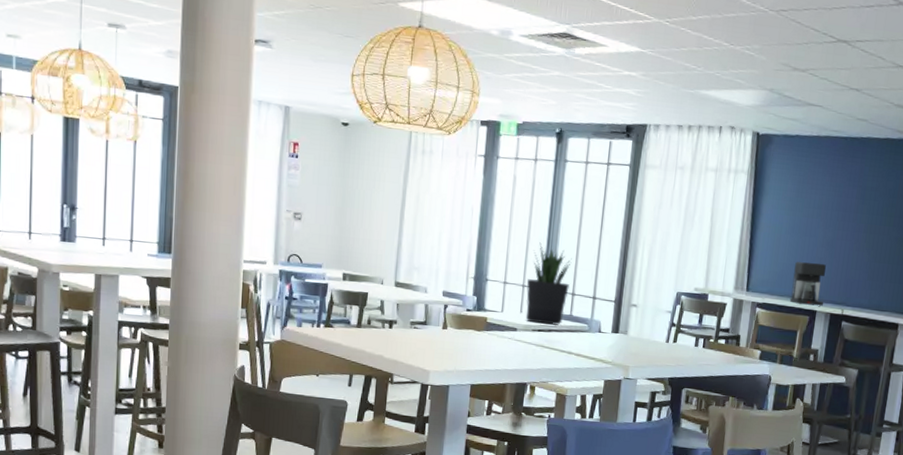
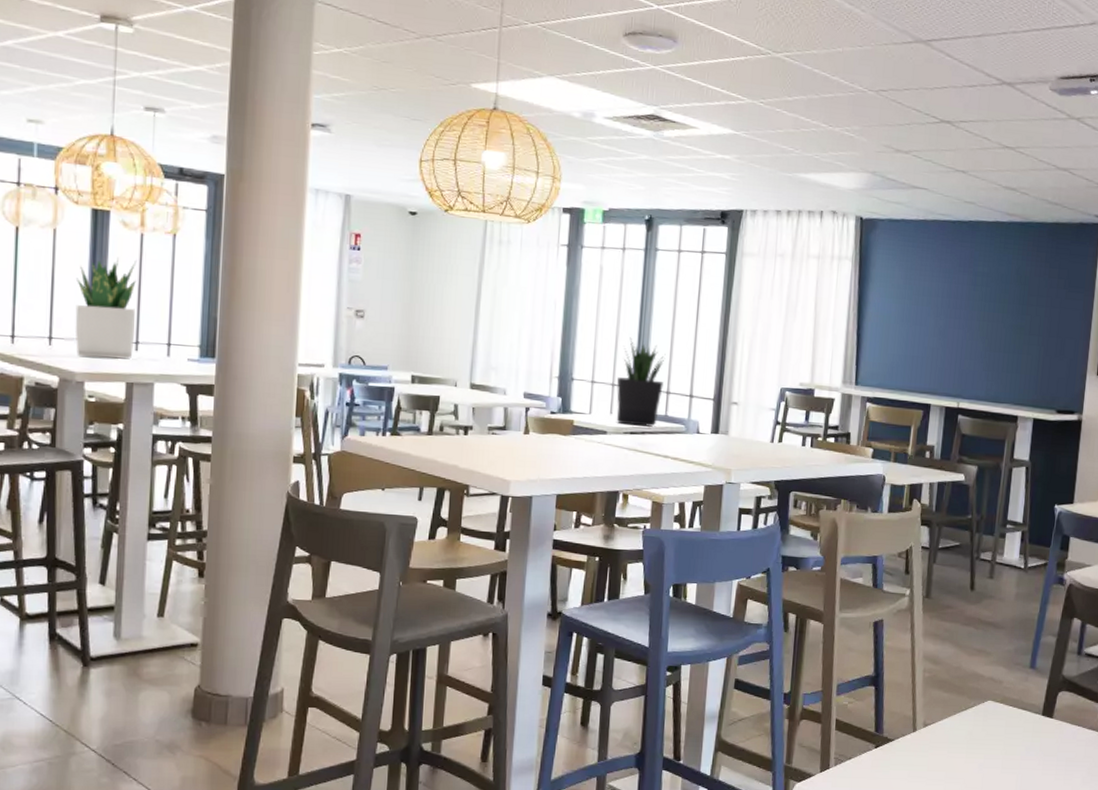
planter: none [50,162,103,254] -> present [75,258,137,359]
coffee maker: present [789,262,826,306] -> none [901,352,939,399]

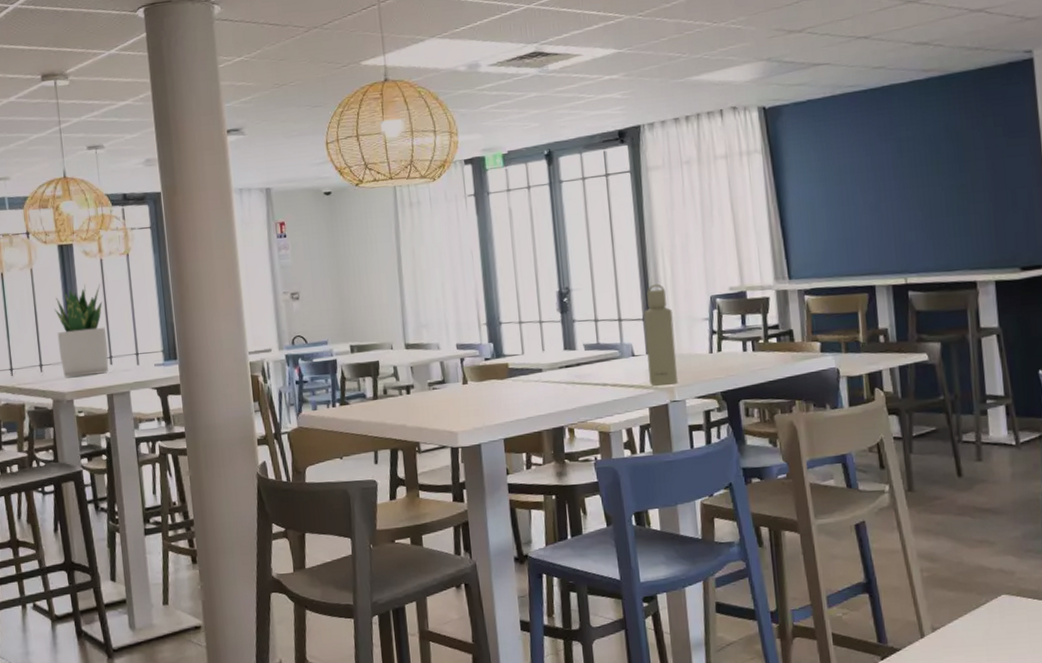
planter: present [616,337,666,427] -> none [544,272,591,360]
bottle: none [709,367,743,467] -> present [643,283,678,386]

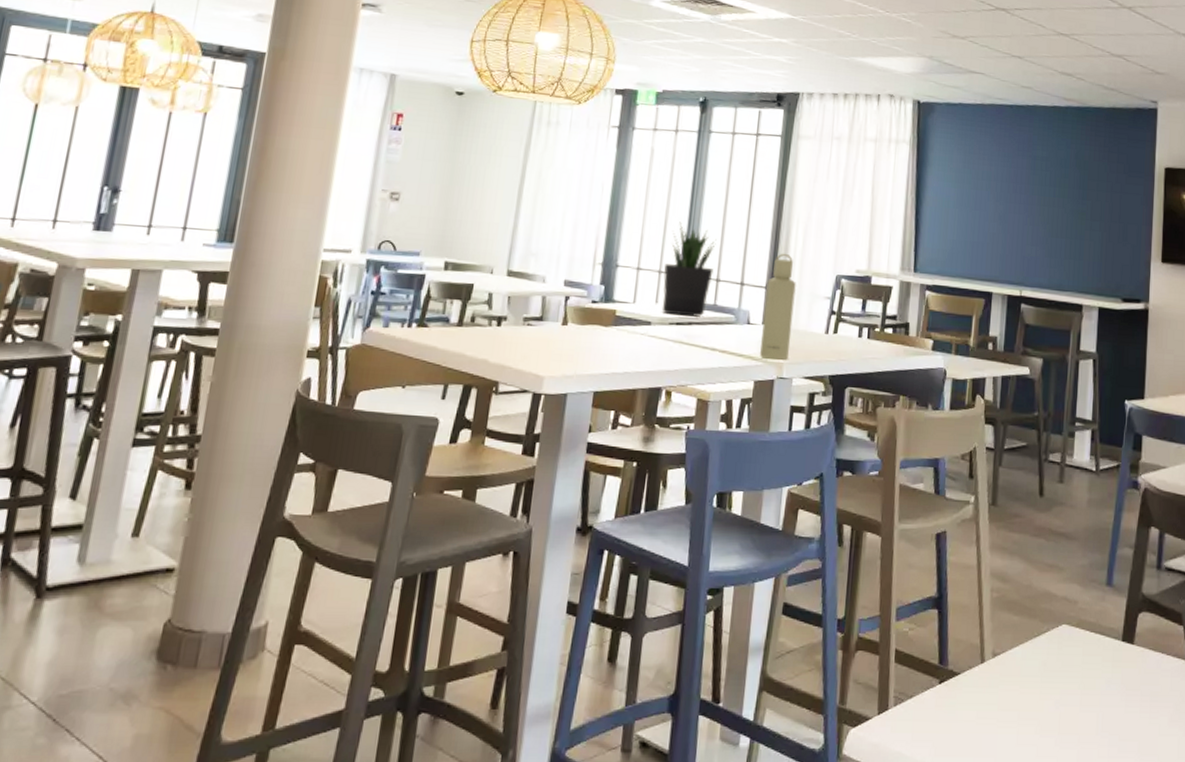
planter: present [54,284,109,378] -> none [81,137,162,244]
planter: none [544,272,591,360] -> present [661,221,717,317]

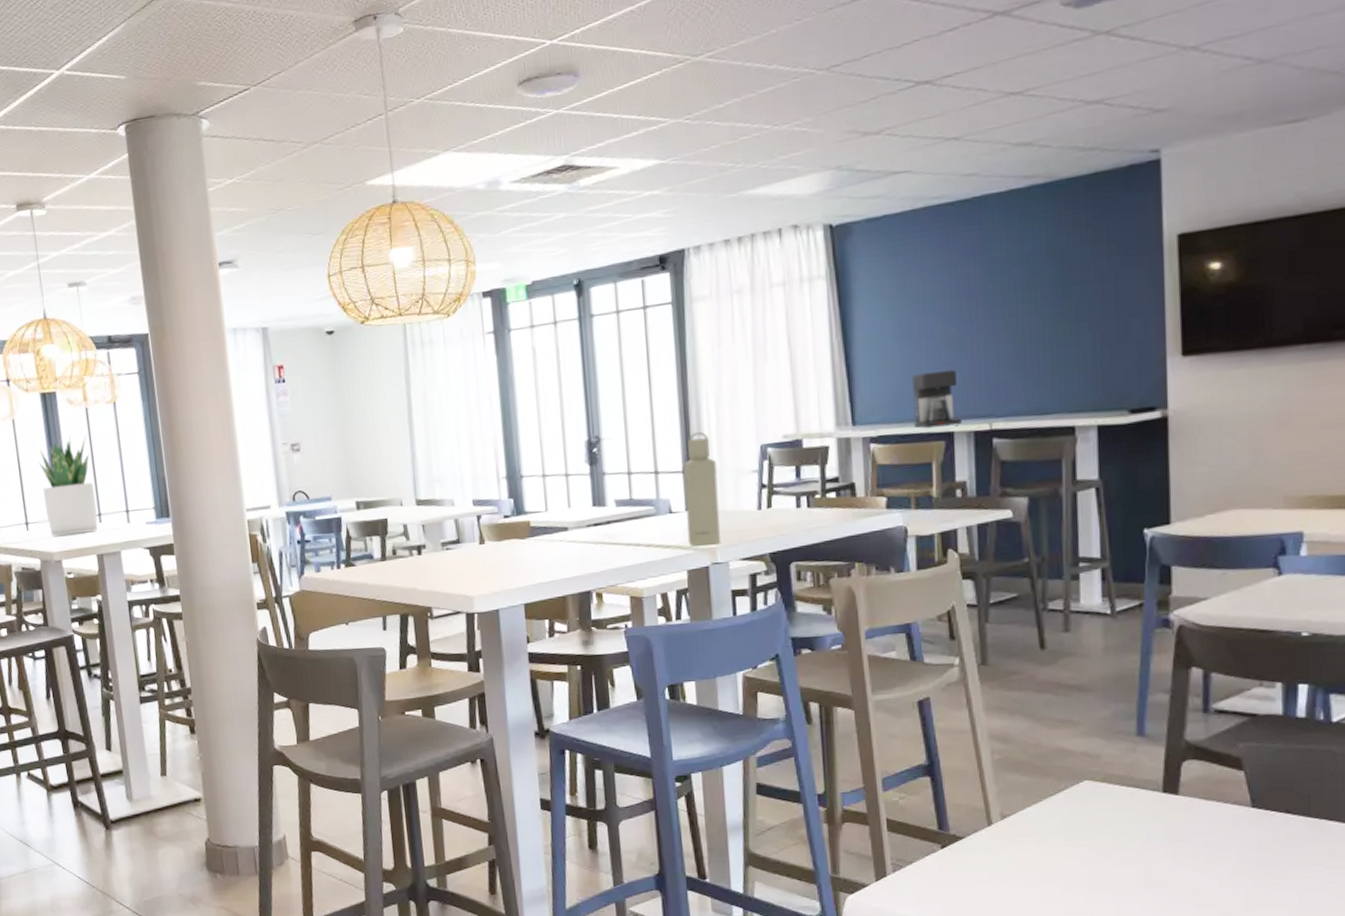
planter: none [81,137,162,244] -> present [39,435,98,537]
planter: present [661,221,717,317] -> none [570,419,623,517]
coffee maker: none [962,238,1000,287] -> present [912,369,963,429]

